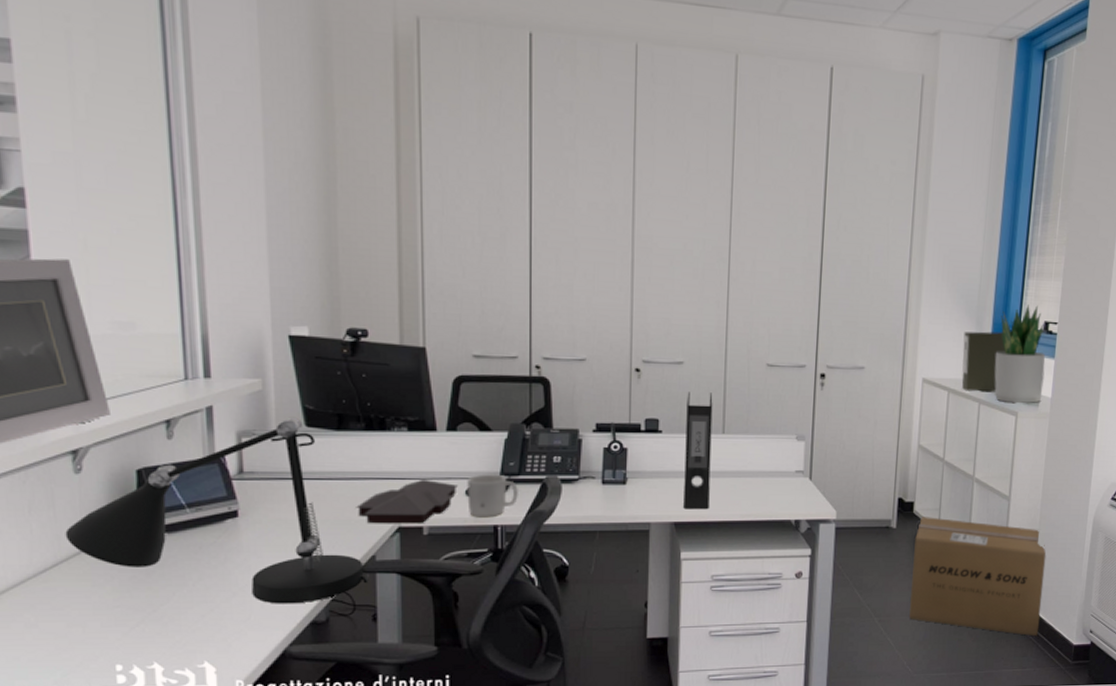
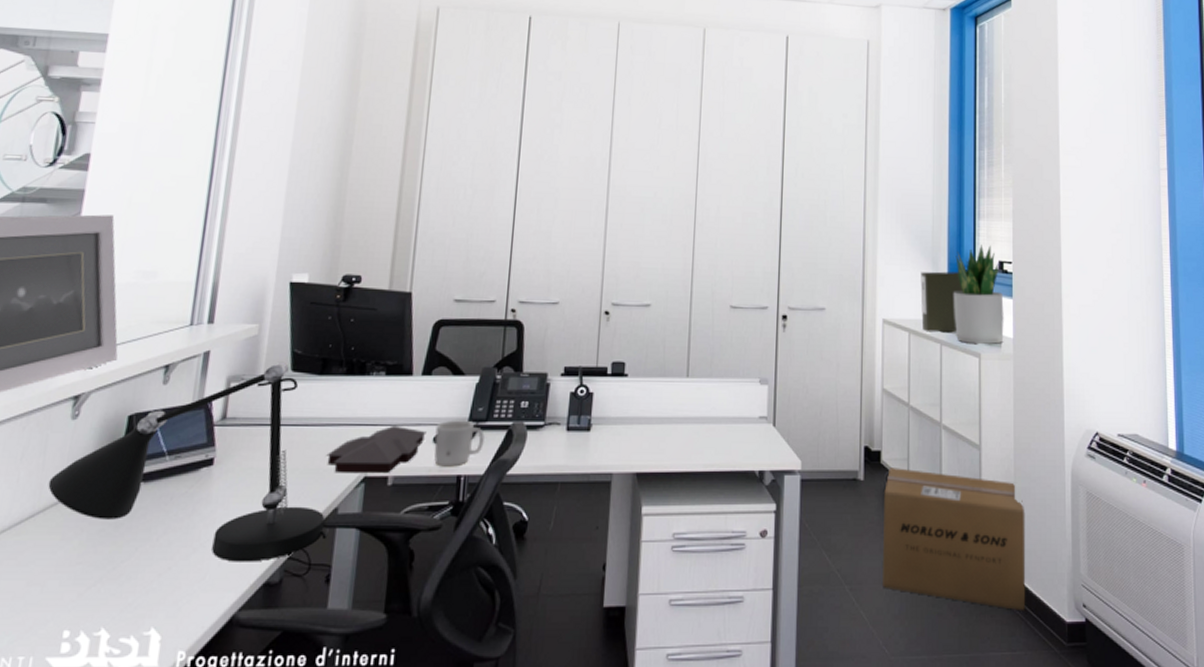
binder: present [683,392,713,510] -> none [646,334,678,459]

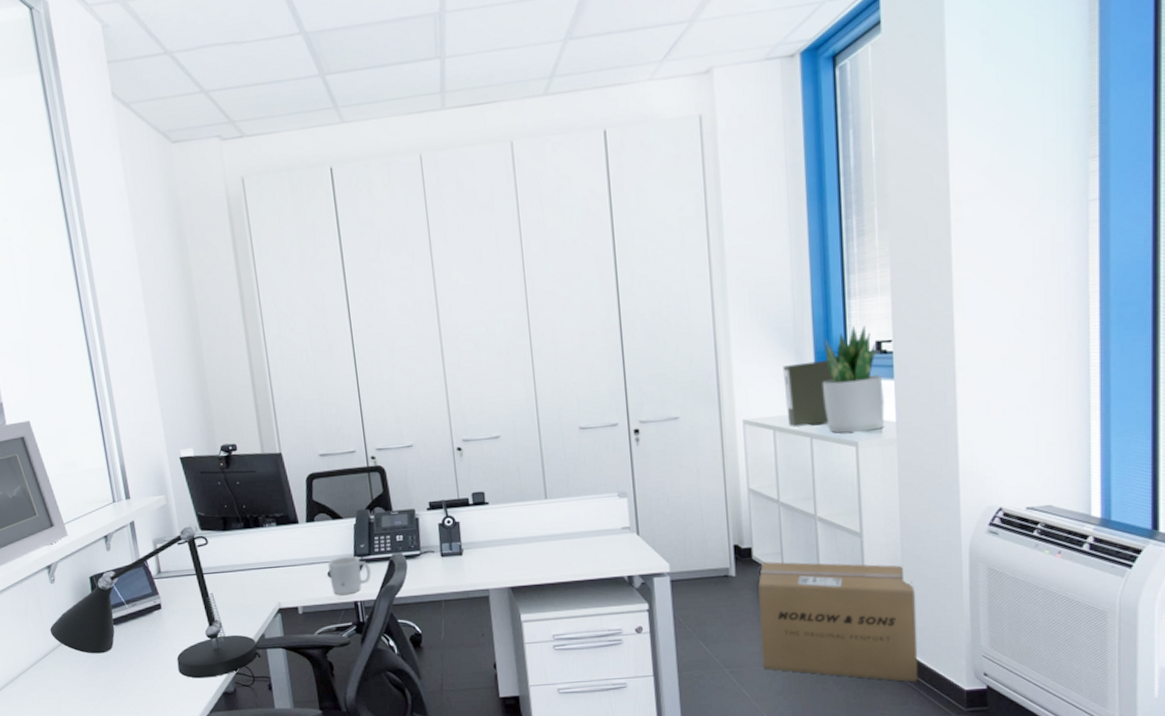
papers: present [326,426,427,472] -> none [245,566,321,606]

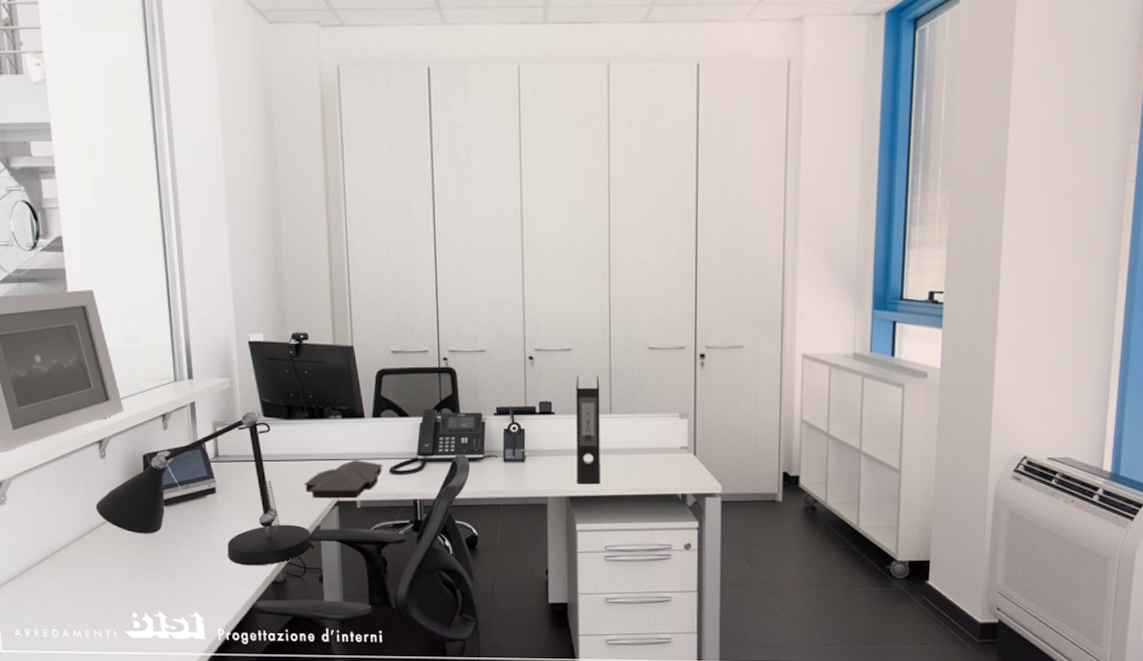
papers: none [245,566,321,606] -> present [304,460,383,498]
mug: present [328,556,371,596] -> none [390,454,433,493]
binder: none [507,461,542,574] -> present [576,376,600,485]
box: present [758,561,919,683] -> none [800,490,944,613]
binder: present [783,360,834,428] -> none [842,304,888,365]
planter: present [822,325,885,434] -> none [877,275,932,376]

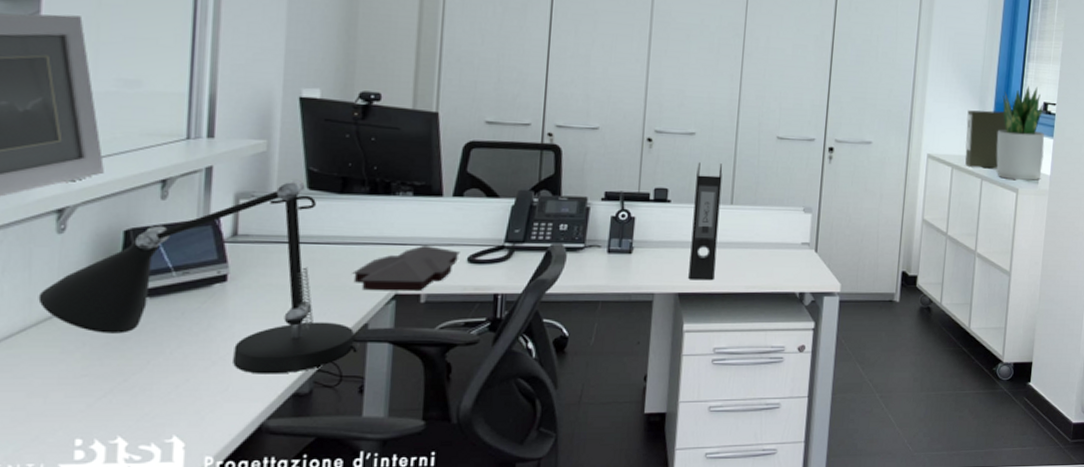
binder: none [842,304,888,365] -> present [965,110,1007,169]
planter: none [877,275,932,376] -> present [996,86,1045,181]

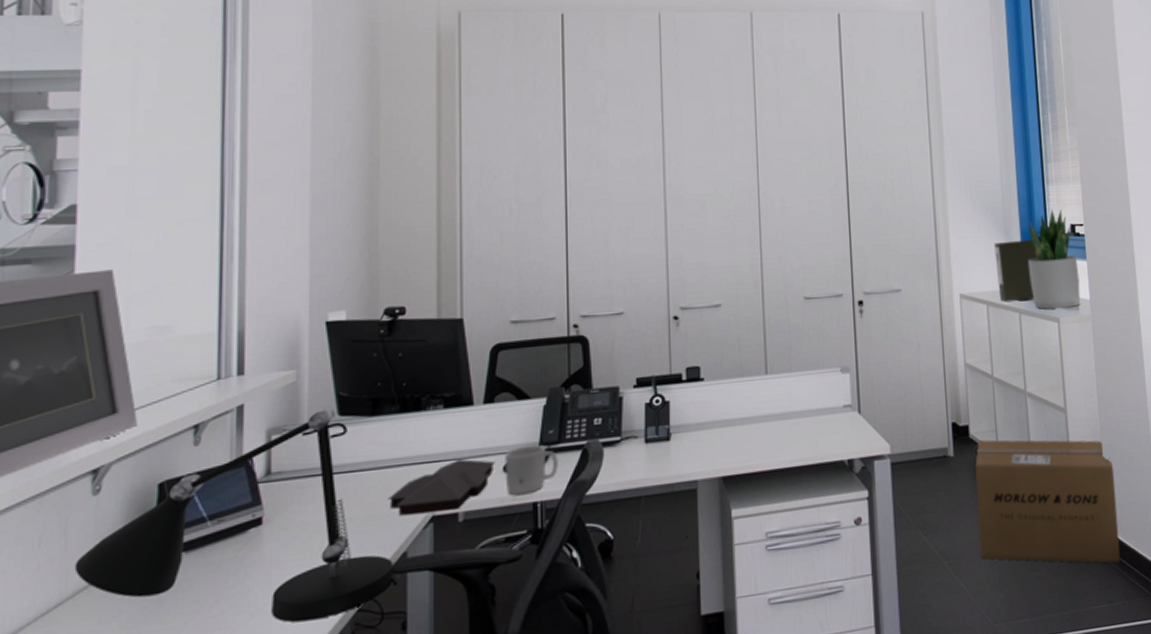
mug: none [468,240,522,286] -> present [505,444,558,496]
binder: present [688,162,723,281] -> none [727,333,758,461]
box: none [911,291,1046,414] -> present [975,439,1121,564]

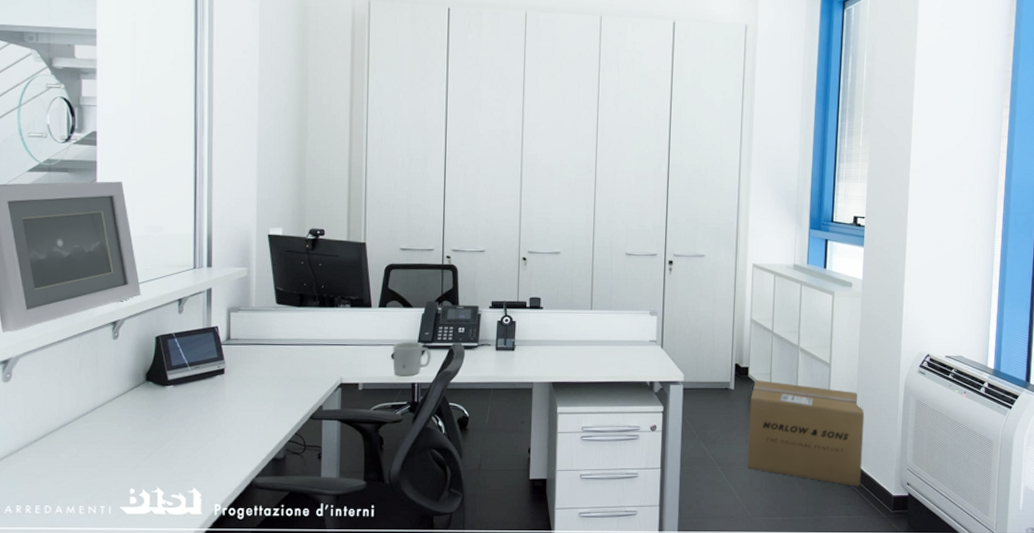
desk lamp: present [74,406,399,623] -> none [103,296,317,444]
papers: present [388,459,495,515] -> none [310,346,386,380]
binder: present [994,239,1037,303] -> none [785,225,822,275]
planter: present [1027,209,1081,310] -> none [813,203,856,285]

